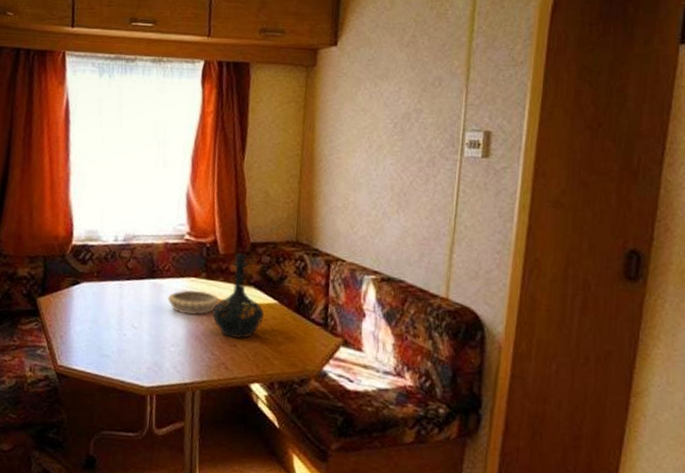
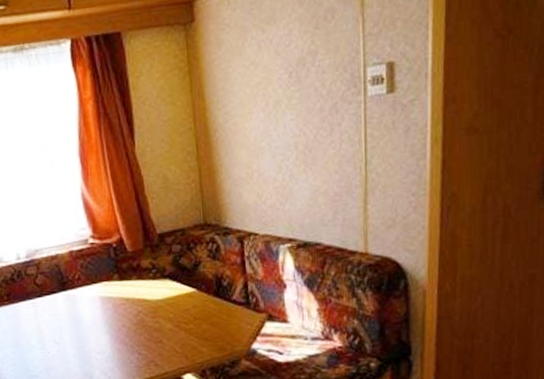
decorative bowl: present [168,290,219,315] -> none [84,293,136,320]
bottle: present [212,252,265,339] -> none [132,246,185,335]

